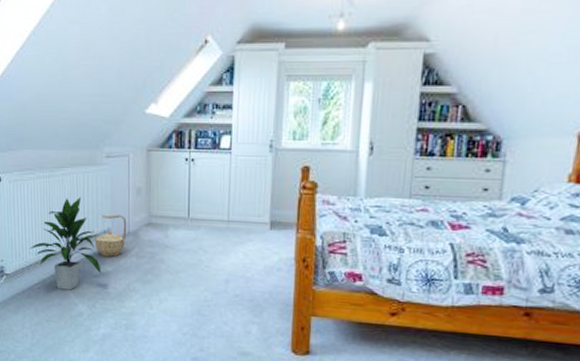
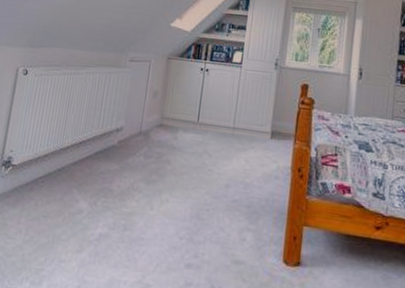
indoor plant: present [29,197,102,290] -> none [40,95,111,186]
basket: present [93,214,127,257] -> none [106,112,140,155]

